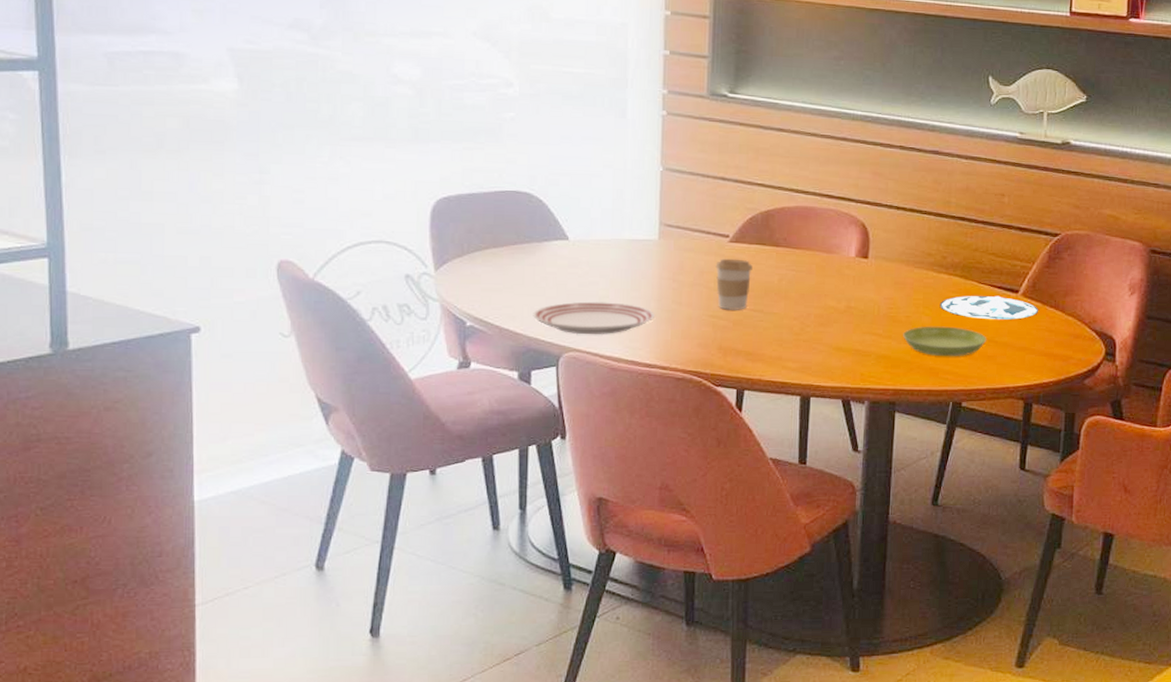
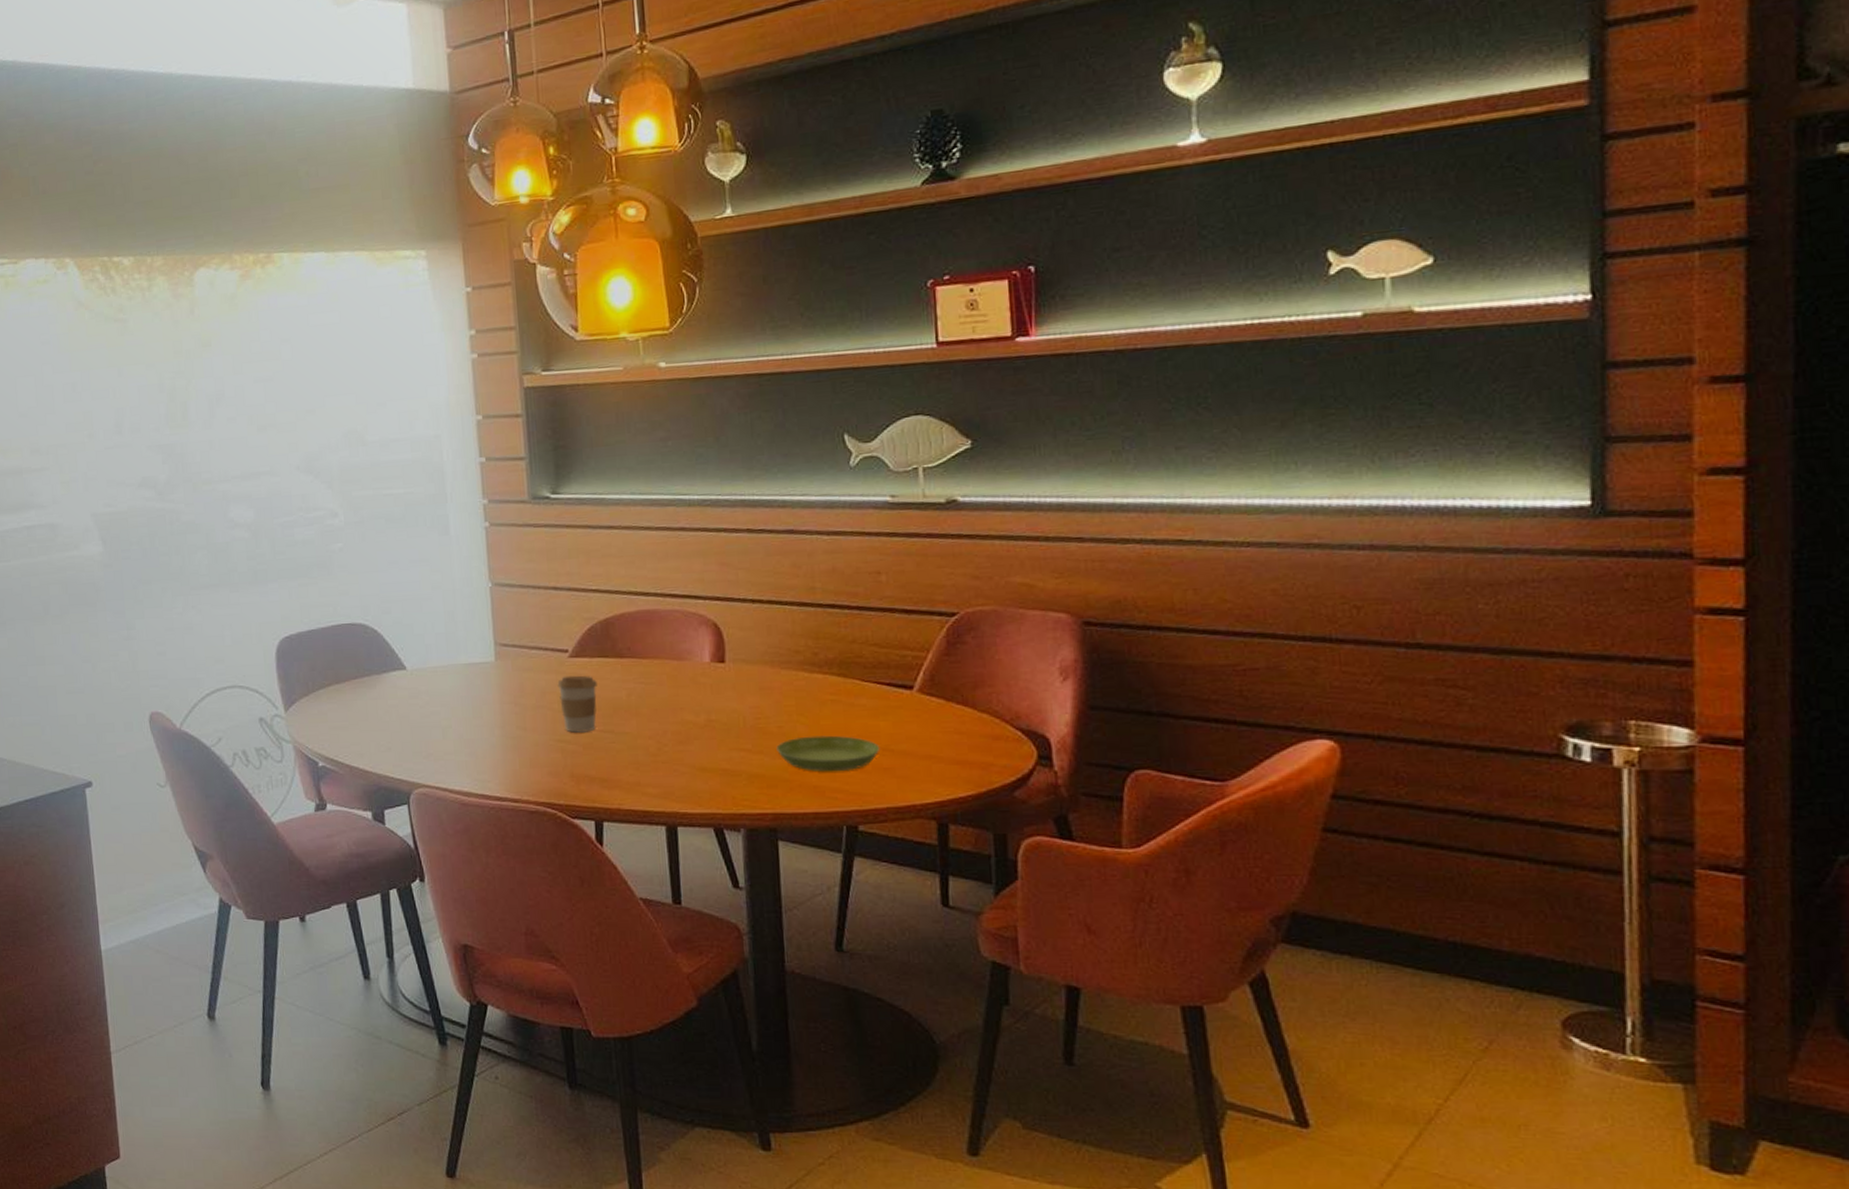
dinner plate: present [533,301,655,335] -> none [380,732,500,770]
plate: present [939,295,1038,320] -> none [816,694,942,724]

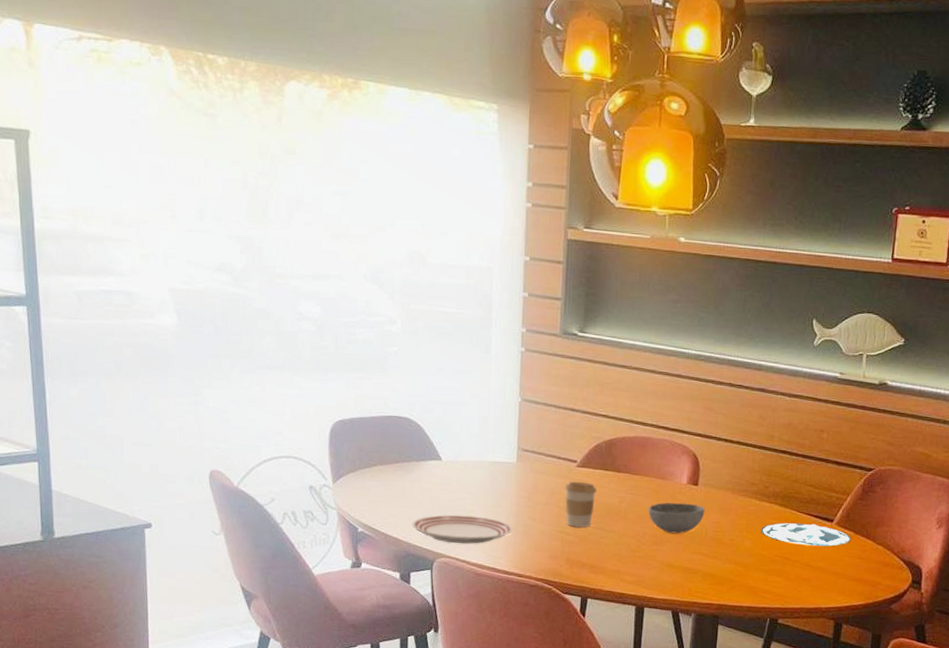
dinner plate: none [380,732,500,770] -> present [412,514,513,544]
bowl: none [665,686,739,728] -> present [648,502,705,534]
saucer: present [776,735,880,772] -> none [727,549,803,578]
plate: none [816,694,942,724] -> present [761,523,851,547]

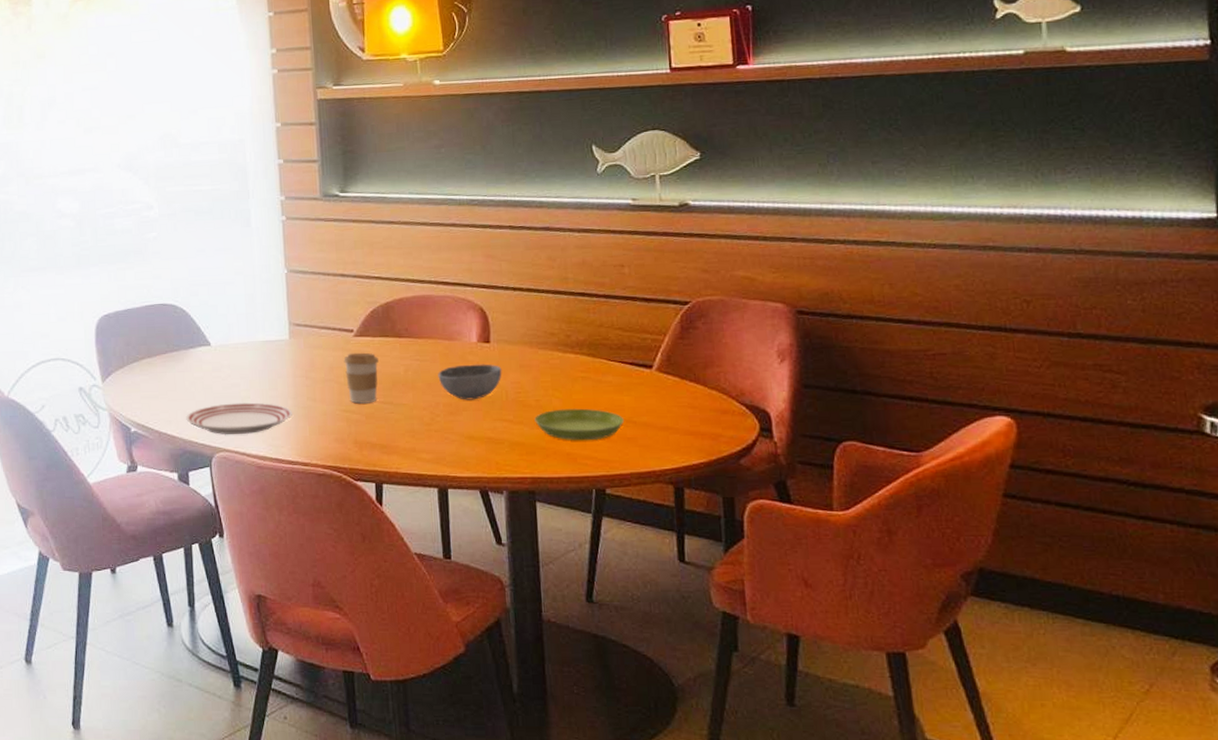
saucer: none [727,549,803,578] -> present [534,408,625,441]
plate: present [761,523,851,547] -> none [569,372,677,398]

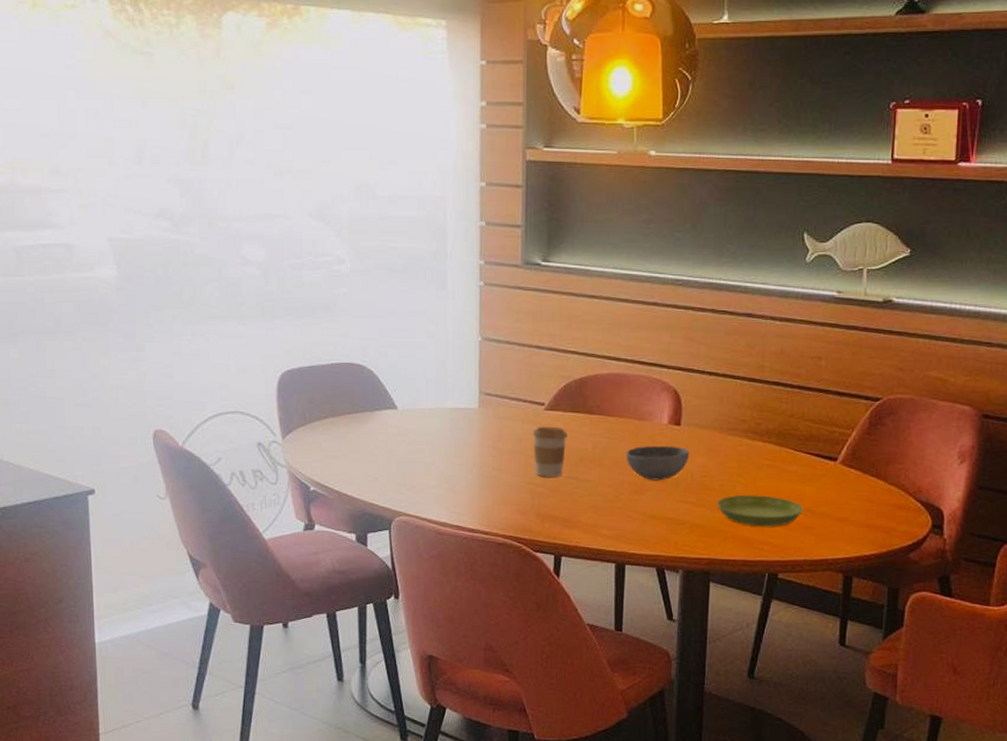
dinner plate: present [186,402,292,436] -> none [367,468,476,500]

